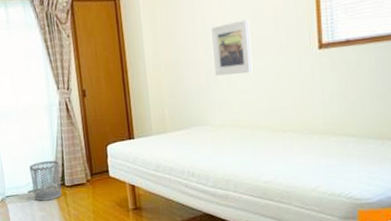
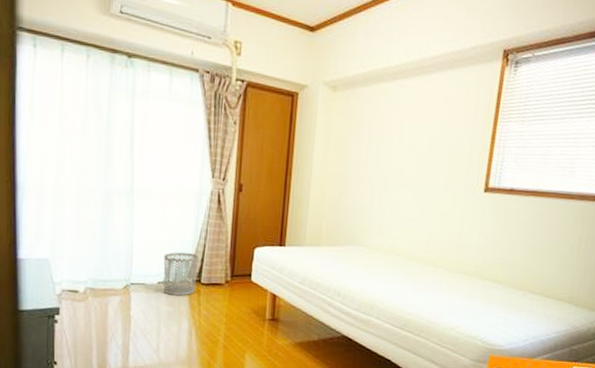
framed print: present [212,19,253,76] -> none [381,146,424,202]

